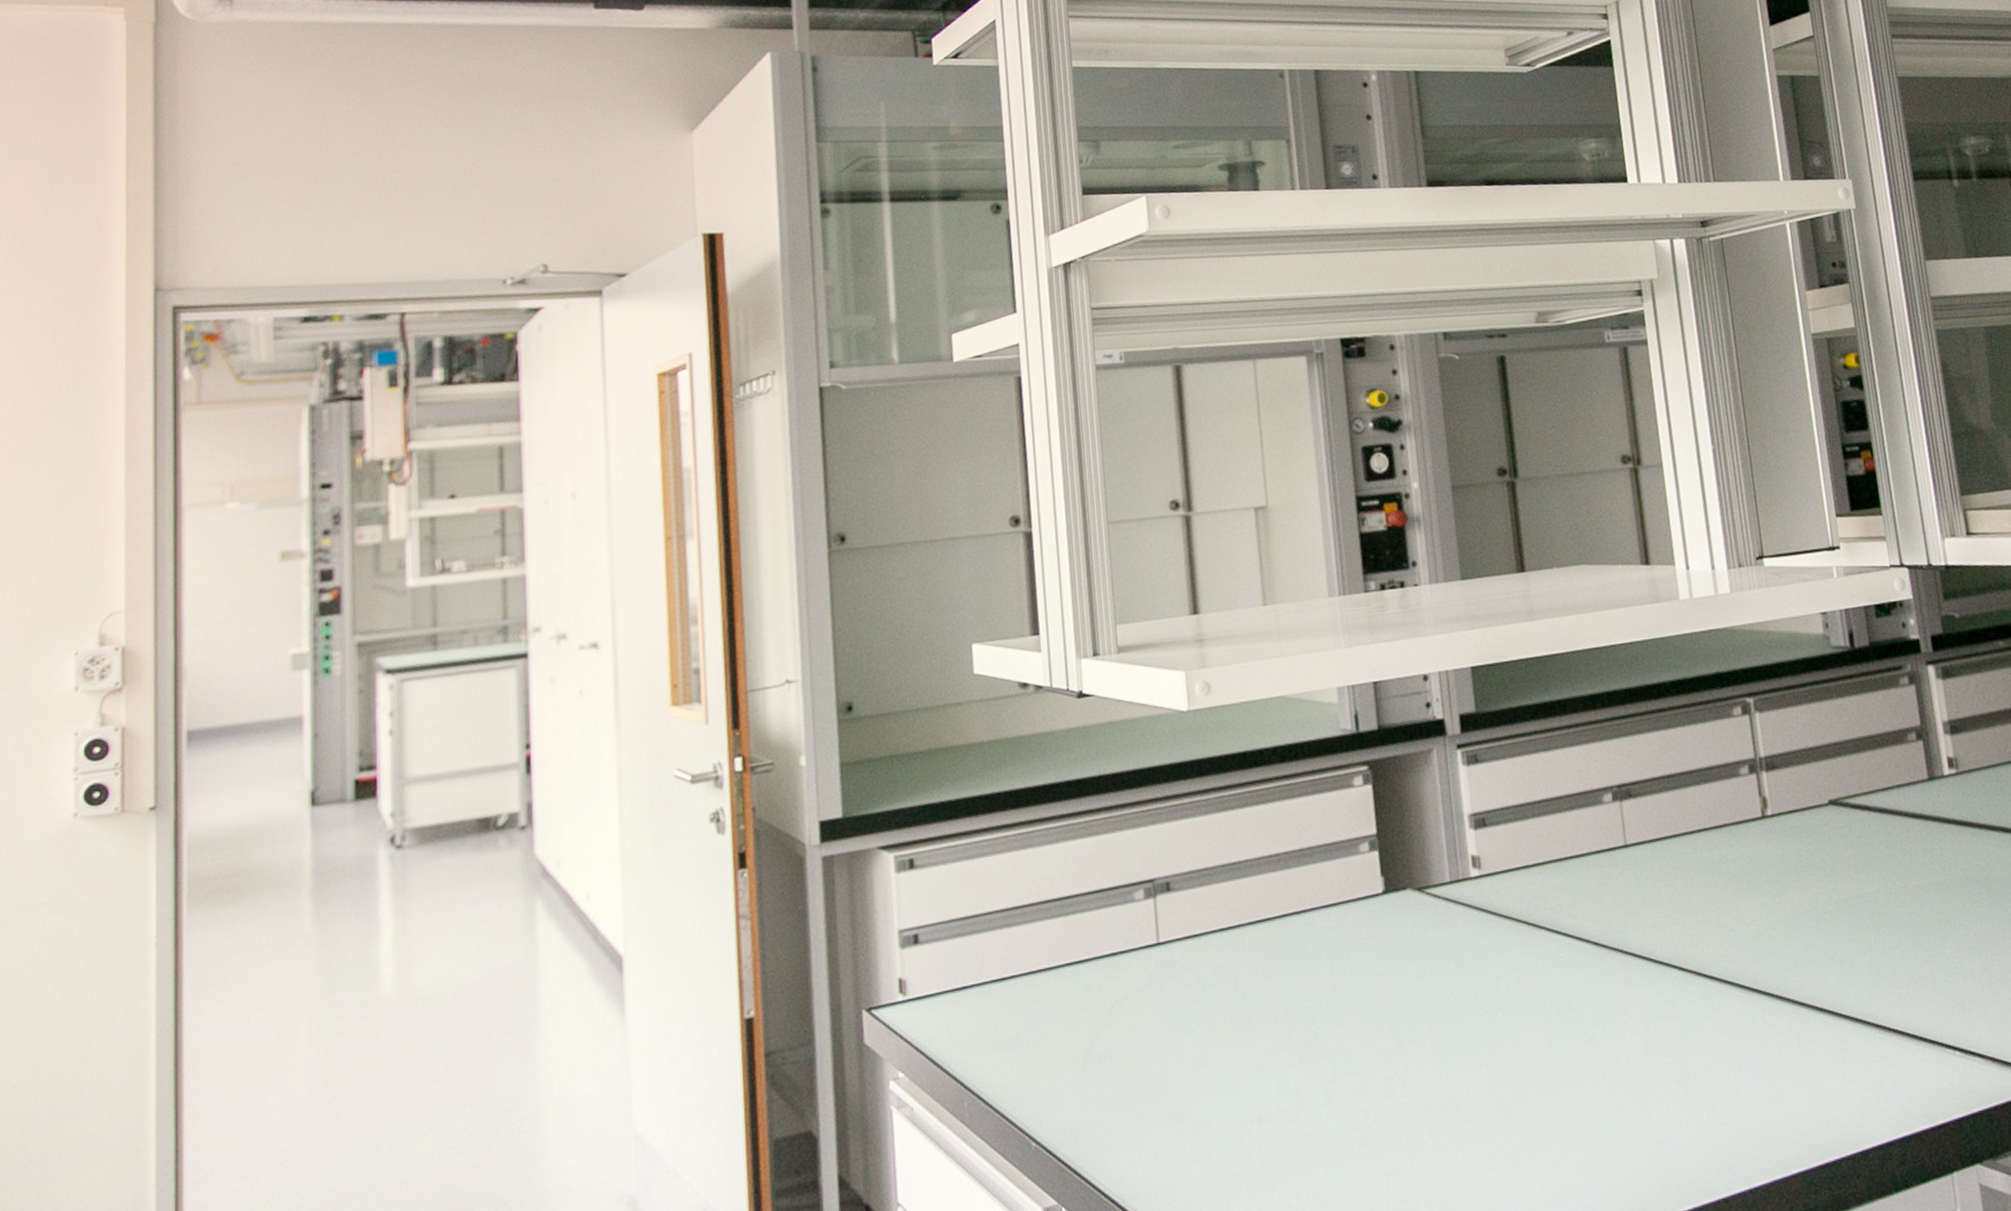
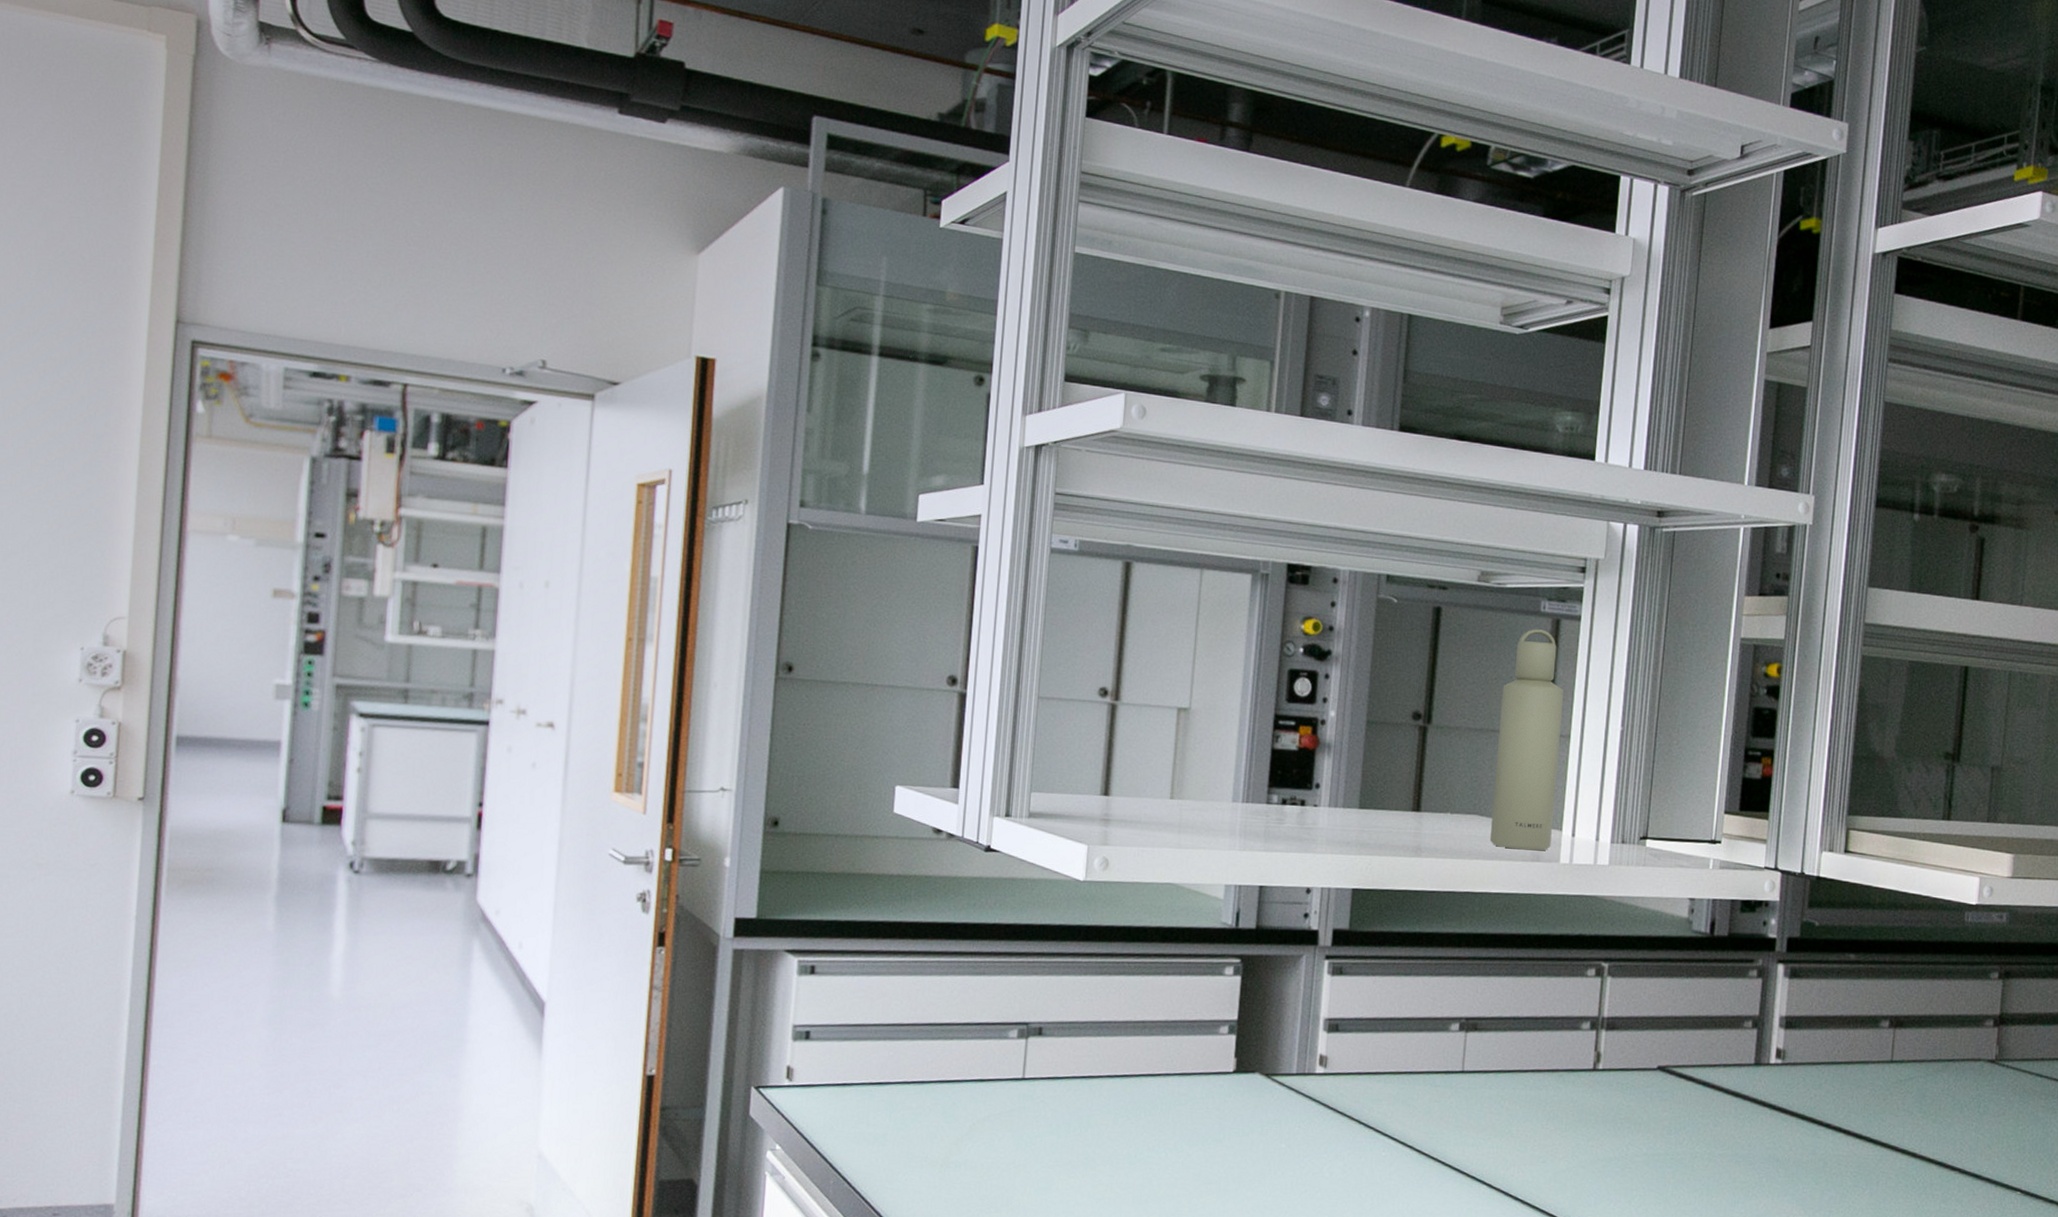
bottle: none [1583,360,1667,594] -> present [1490,629,1564,851]

